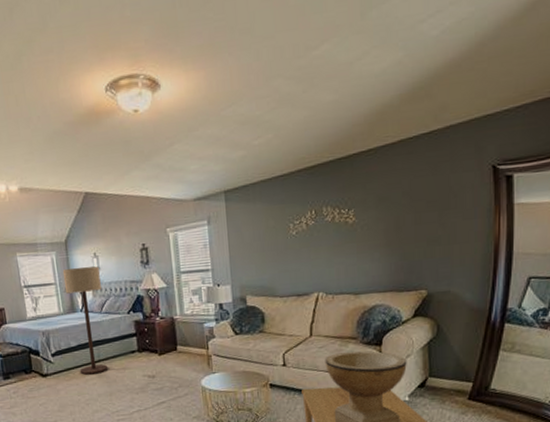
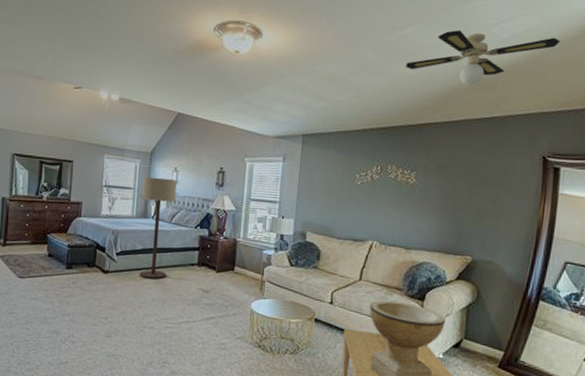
ceiling fan: none [326,23,499,100] -> present [406,30,560,86]

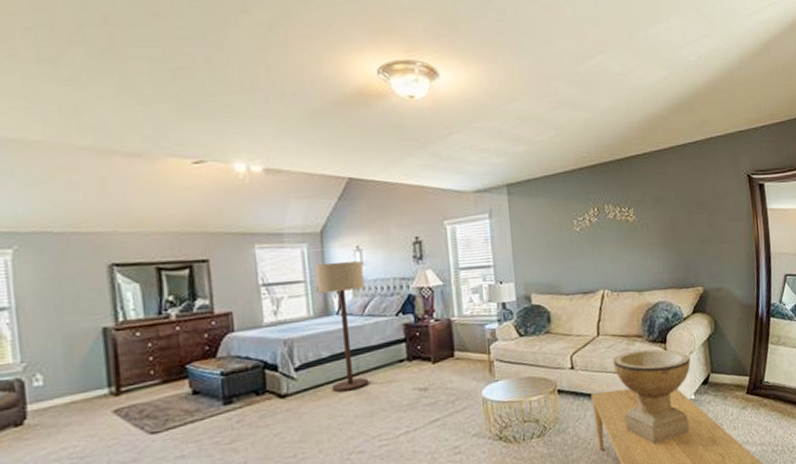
ceiling fan: present [406,30,560,86] -> none [603,55,742,112]

